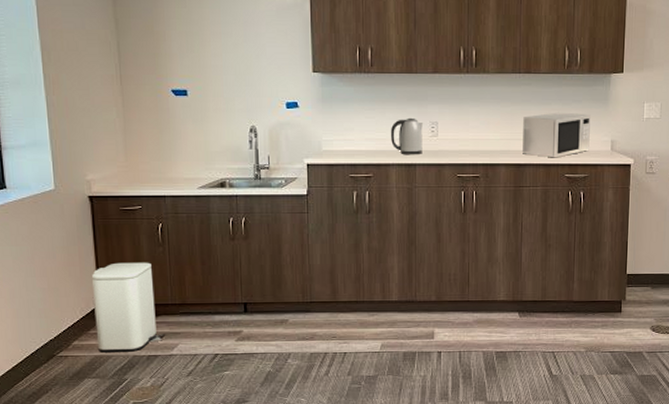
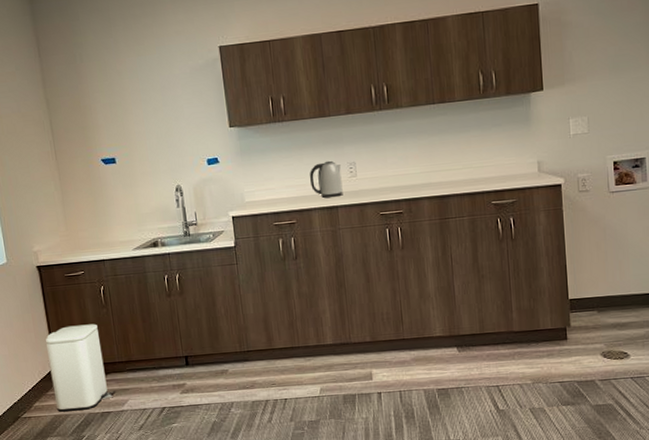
microwave: present [523,112,590,158] -> none [442,137,515,186]

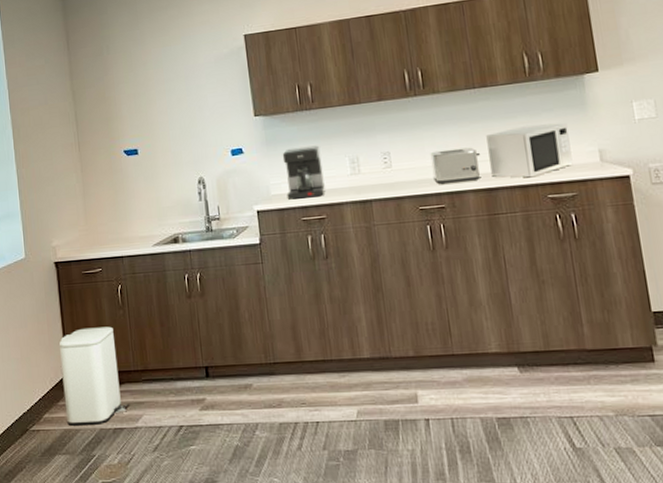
coffee maker: none [256,155,297,206] -> present [282,145,326,200]
kettle: present [310,160,343,199] -> none [340,150,378,191]
toaster: none [391,158,436,193] -> present [430,147,480,185]
microwave: none [442,137,515,186] -> present [486,123,573,178]

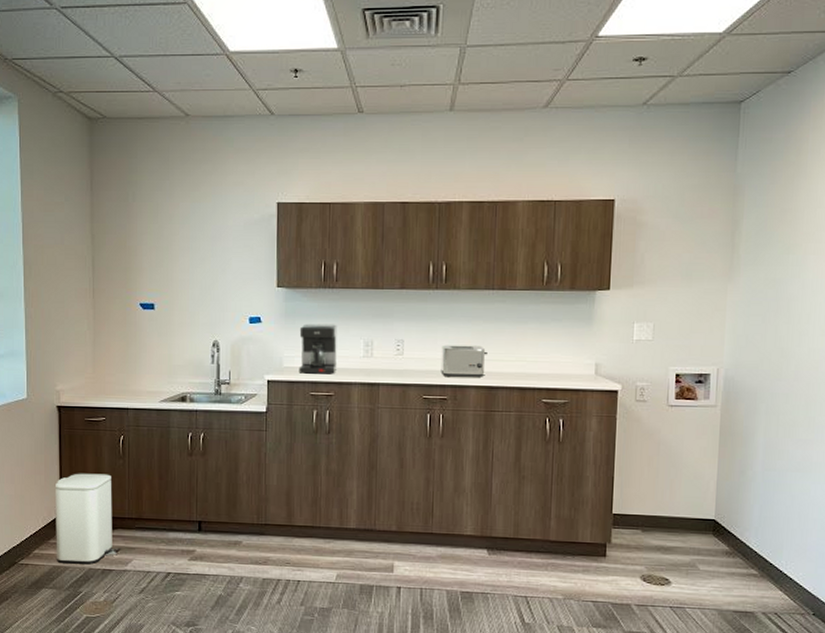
microwave: present [486,123,573,178] -> none [495,331,572,381]

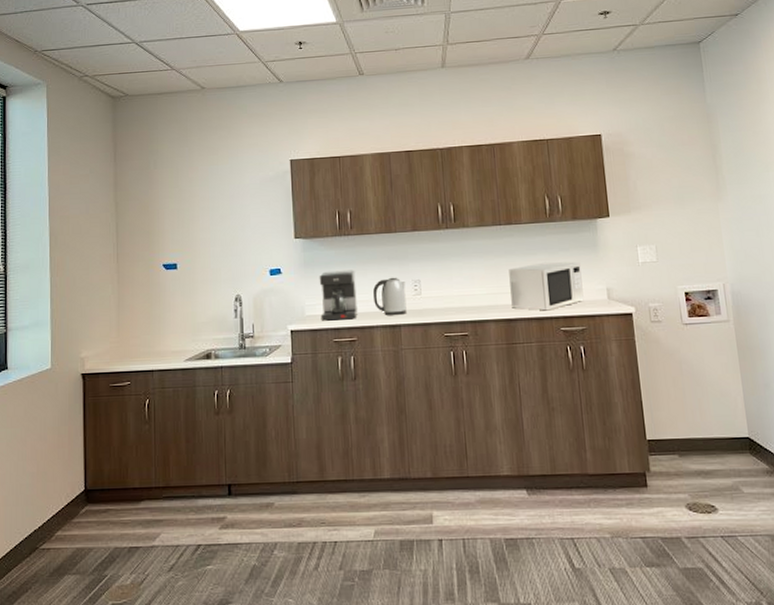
pedal bin: present [54,473,121,565] -> none [78,441,148,544]
kettle: none [354,335,388,374] -> present [373,277,407,316]
toaster: present [441,345,487,379] -> none [457,279,502,314]
microwave: none [495,331,572,381] -> present [509,261,584,311]

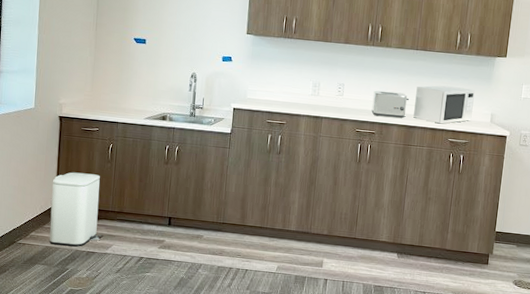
pedal bin: none [78,441,148,544] -> present [49,172,104,247]
coffee maker: present [319,270,359,321] -> none [259,65,293,107]
kettle: present [373,277,407,316] -> none [304,78,332,110]
toaster: none [457,279,502,314] -> present [371,90,409,119]

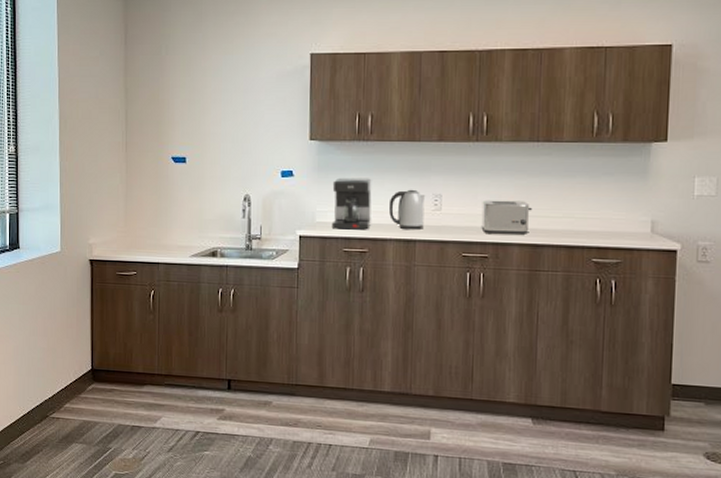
pedal bin: present [49,172,104,247] -> none [86,327,150,420]
coffee maker: none [259,65,293,107] -> present [331,177,372,230]
kettle: none [304,78,332,110] -> present [389,189,425,230]
microwave: present [413,85,475,124] -> none [540,186,625,239]

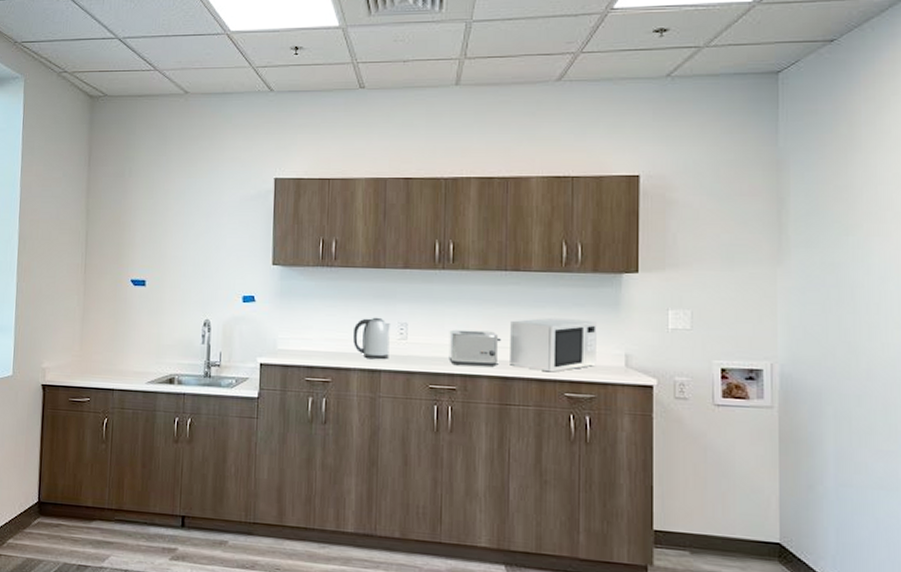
coffee maker: present [331,177,372,230] -> none [293,303,336,359]
microwave: none [540,186,625,239] -> present [510,317,597,373]

